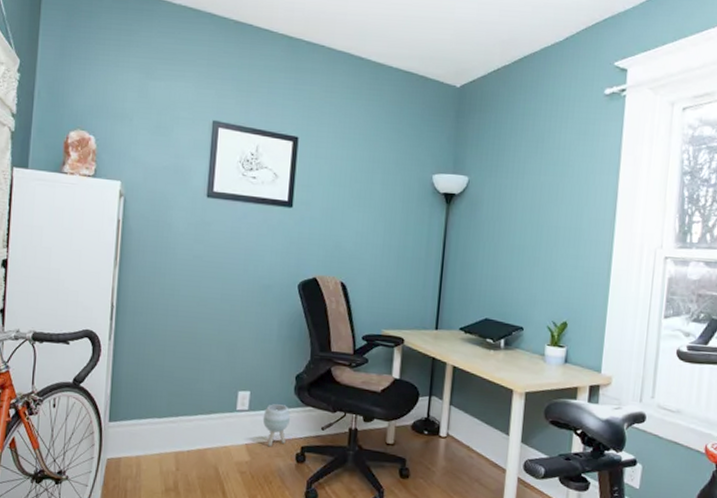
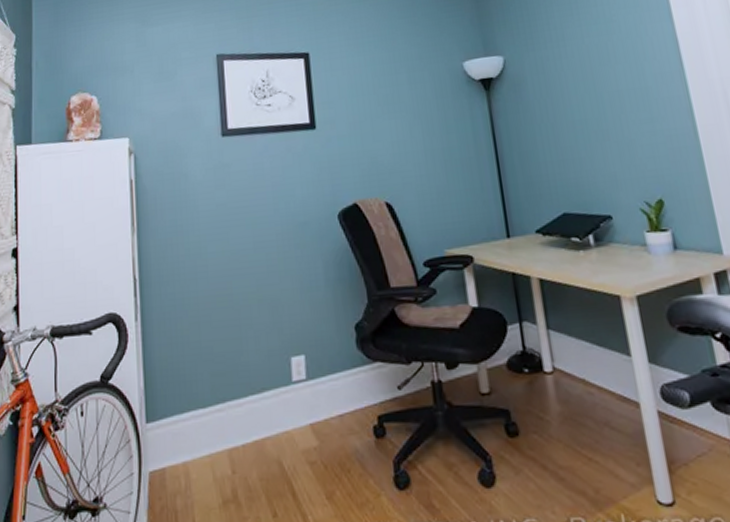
planter: present [262,404,290,447] -> none [325,365,358,423]

